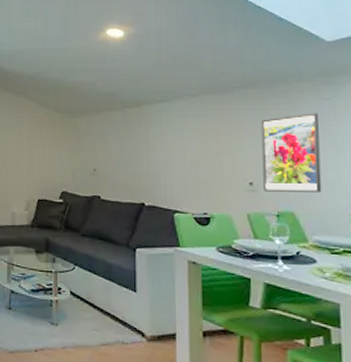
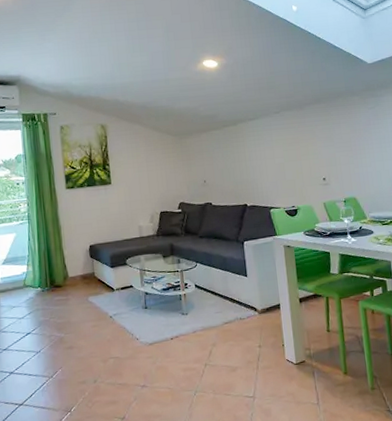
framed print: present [261,113,322,192] -> none [327,119,373,184]

